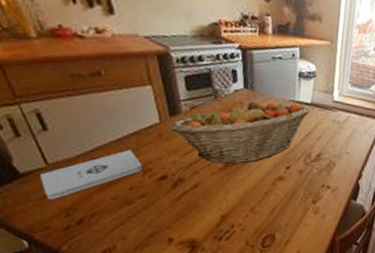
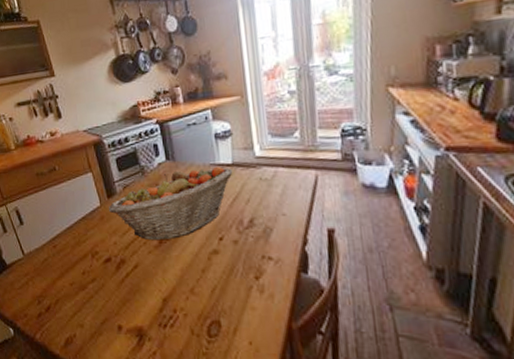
notepad: present [40,149,142,200] -> none [20,234,91,288]

